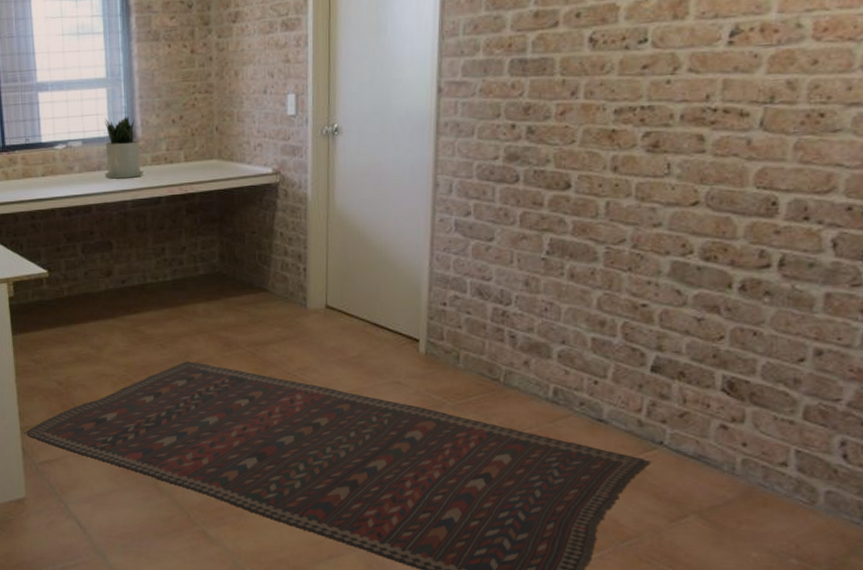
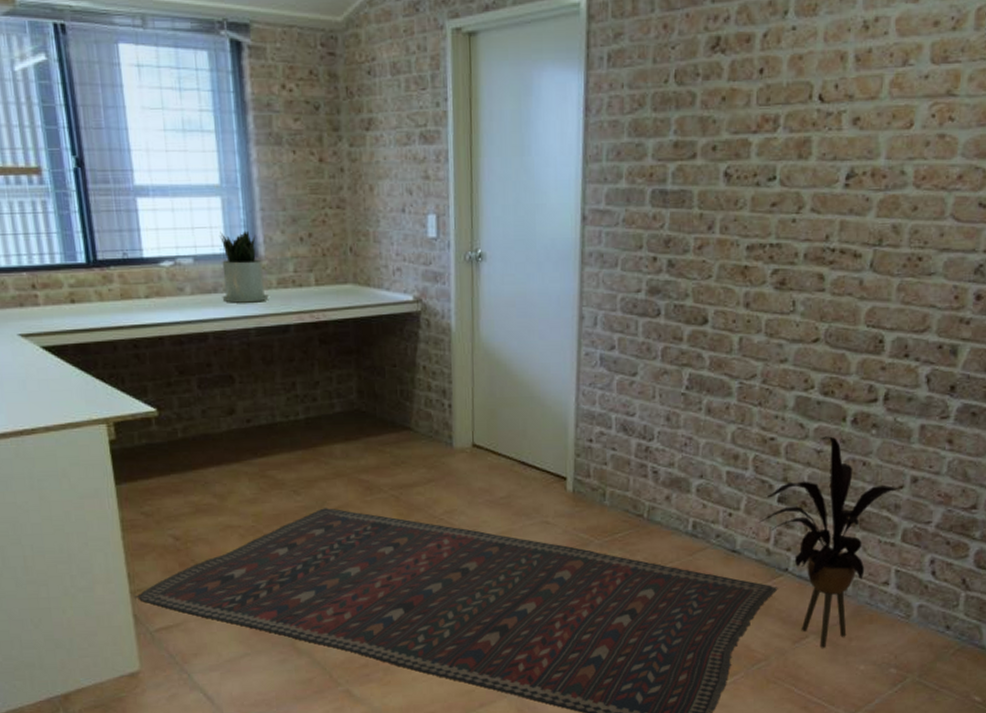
house plant: none [628,303,800,530] -> present [758,436,900,648]

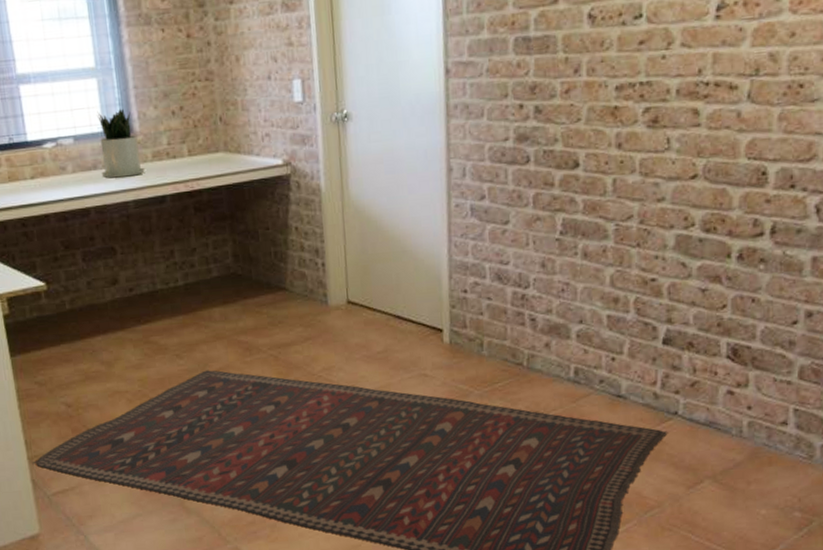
house plant: present [758,436,900,648] -> none [643,274,794,493]

